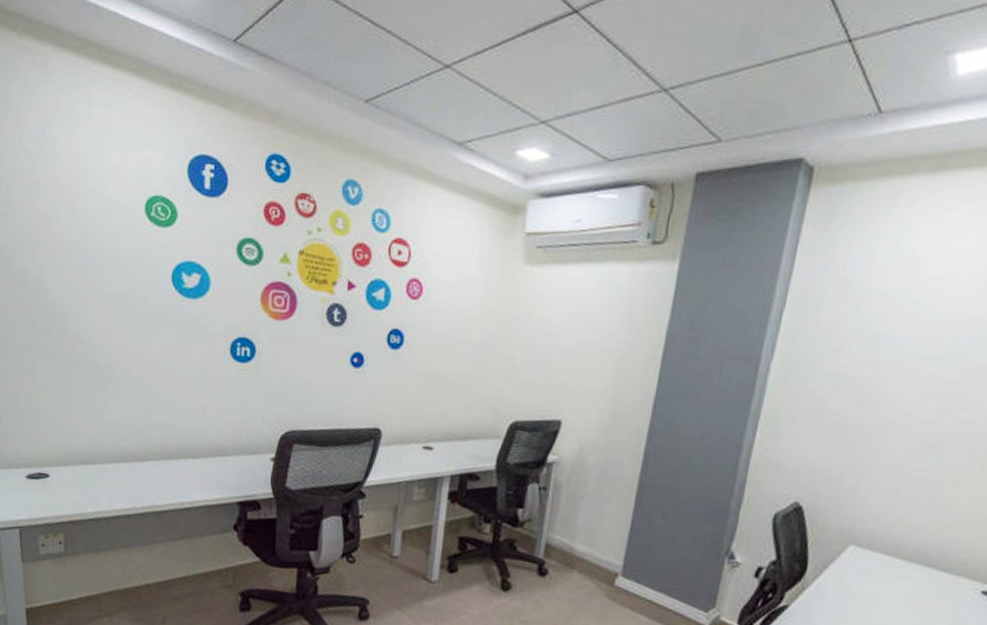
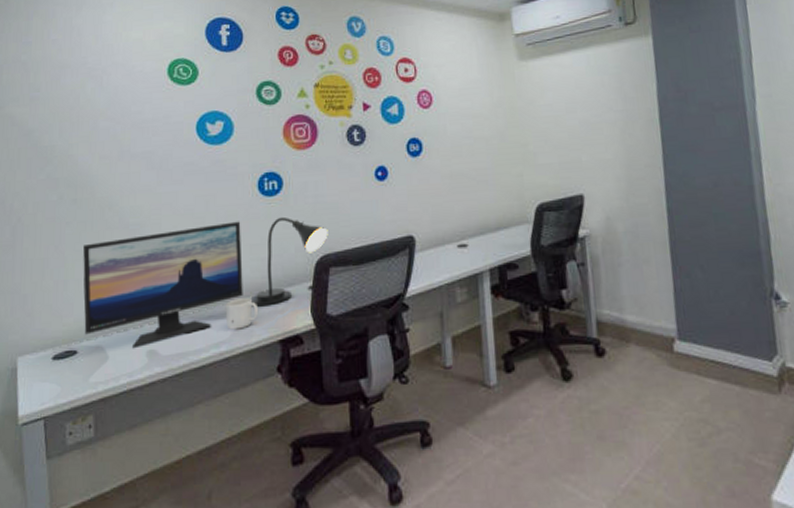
computer monitor: none [55,376,210,483] -> present [83,221,243,349]
mug: none [188,456,221,485] -> present [225,297,259,330]
desk lamp: none [214,385,296,469] -> present [250,216,328,307]

